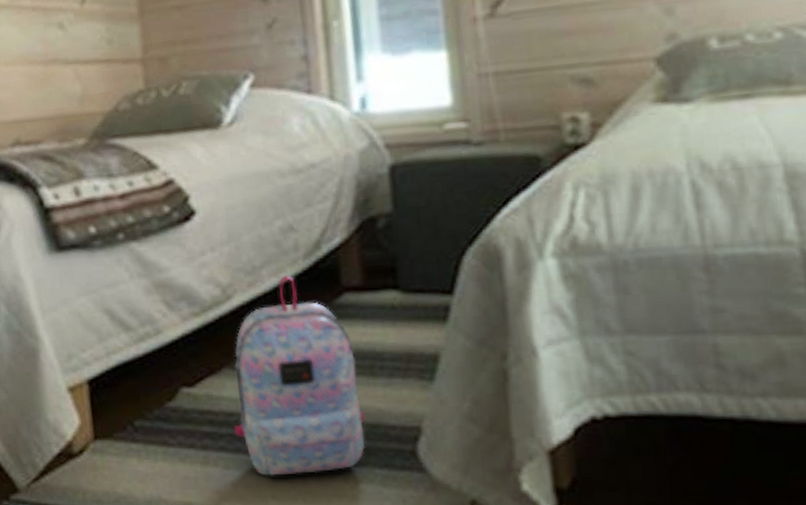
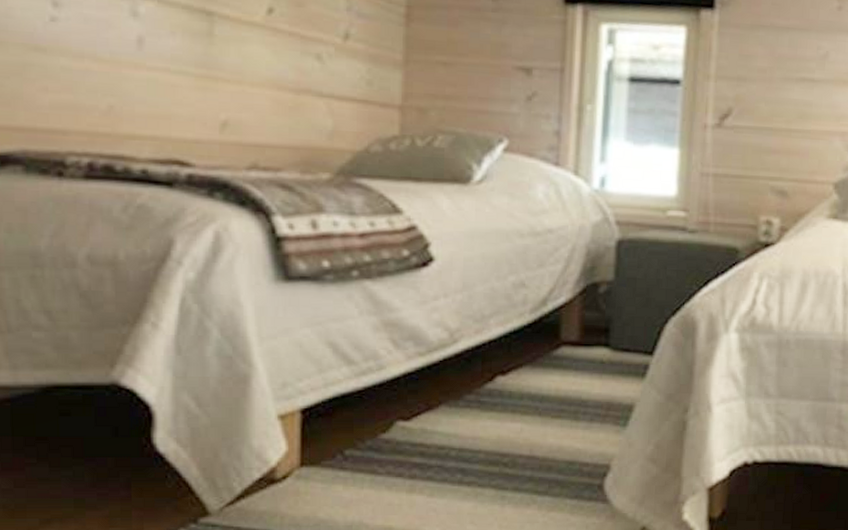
backpack: present [234,275,366,476] -> none [444,325,565,504]

